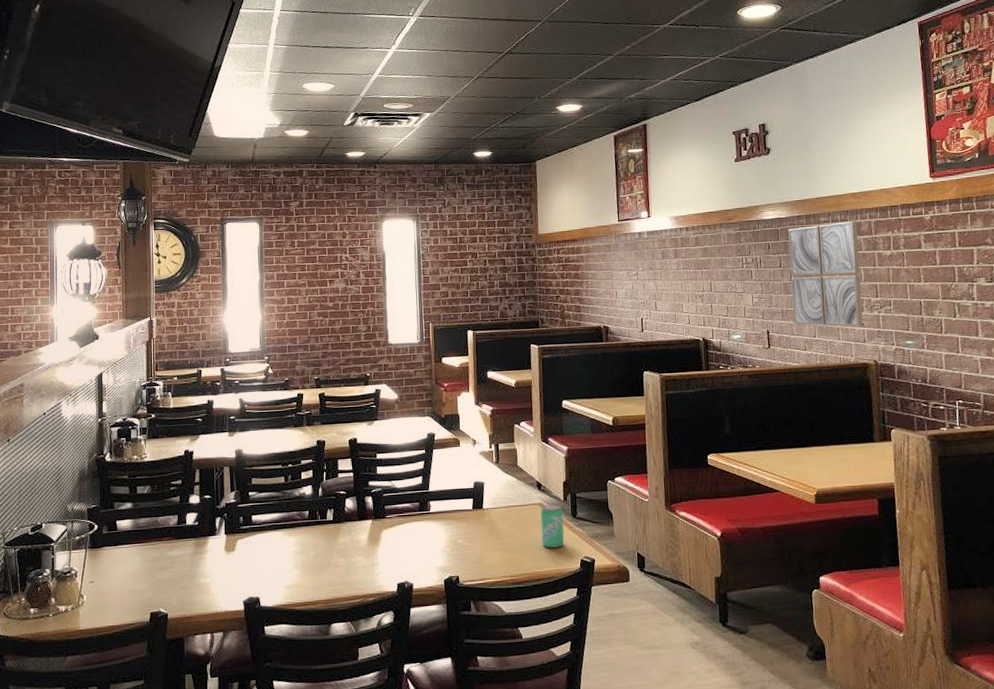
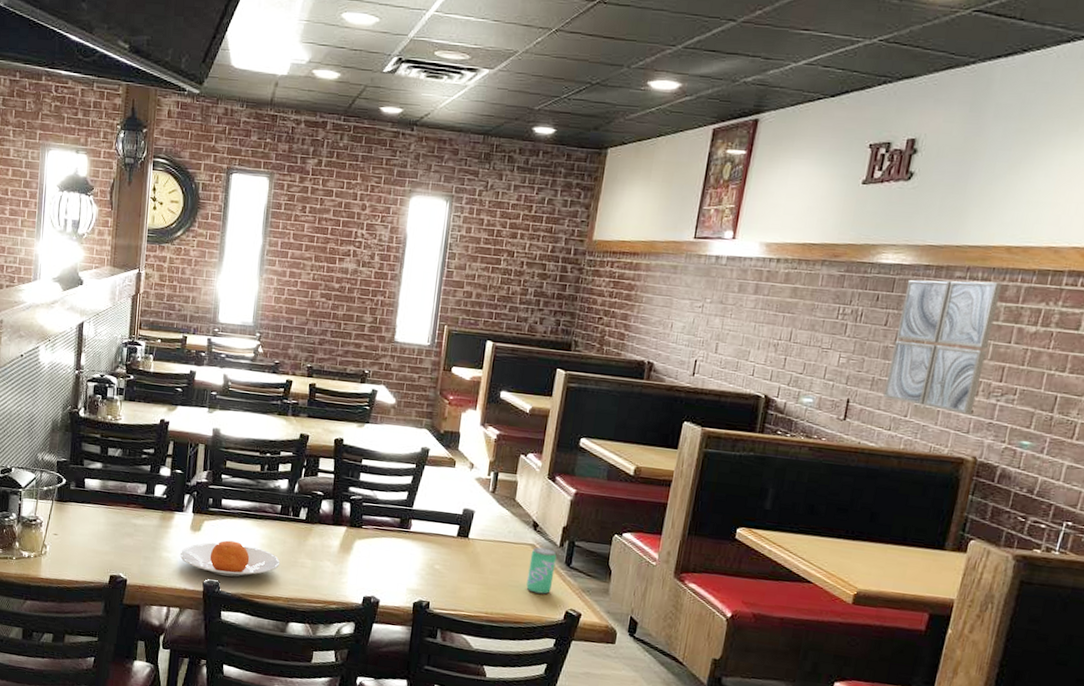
plate: none [217,554,315,591] -> present [179,540,280,577]

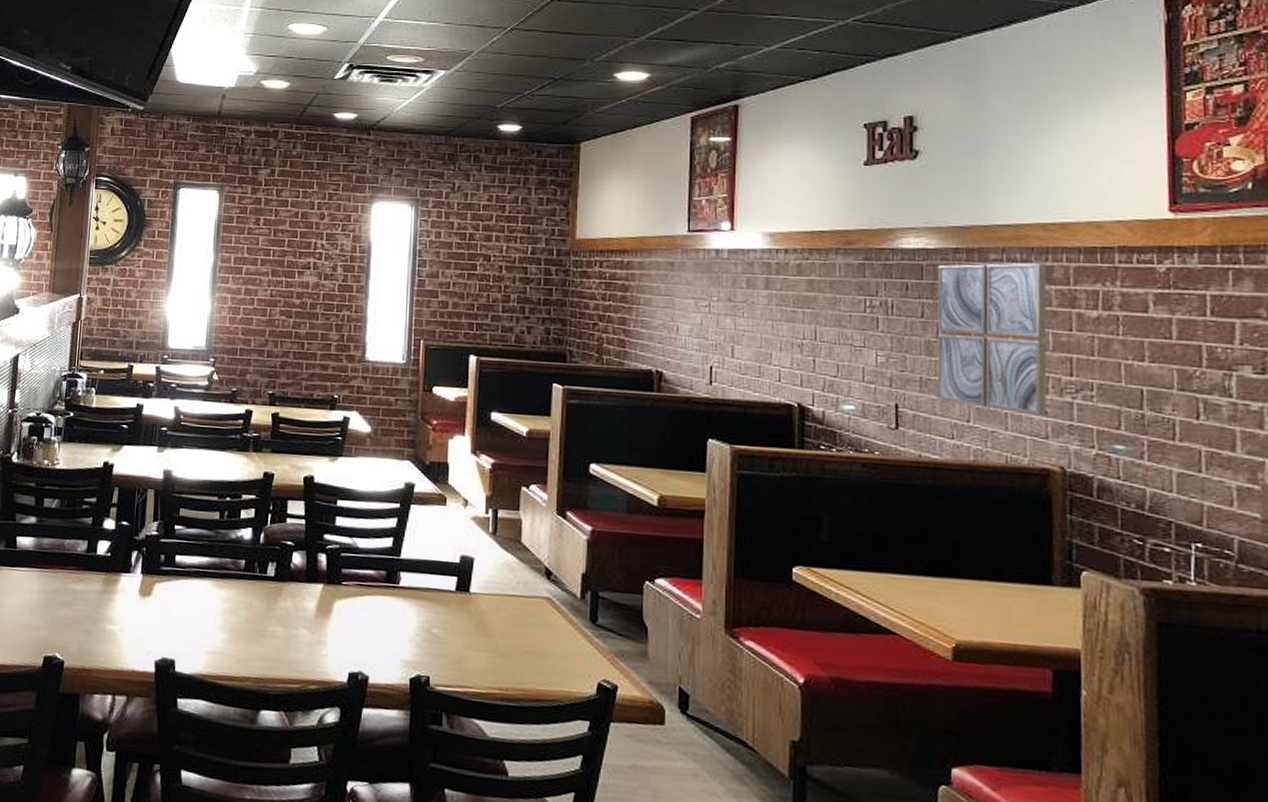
plate: present [179,540,280,577] -> none [126,606,247,653]
beverage can: present [526,547,557,595] -> none [546,600,578,662]

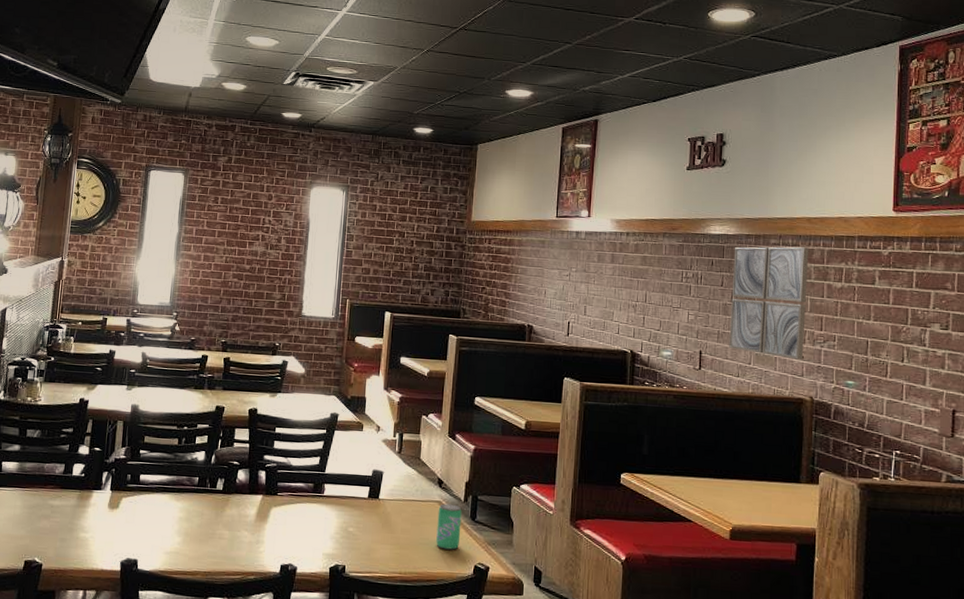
beverage can: none [546,600,578,662] -> present [436,503,462,550]

